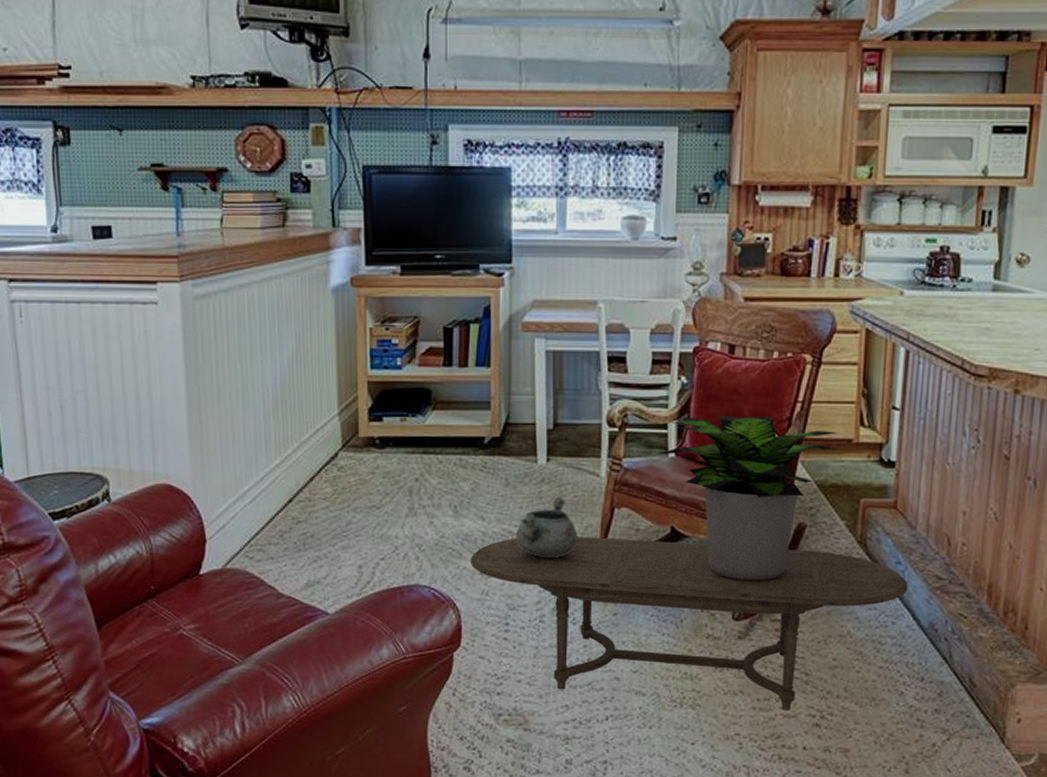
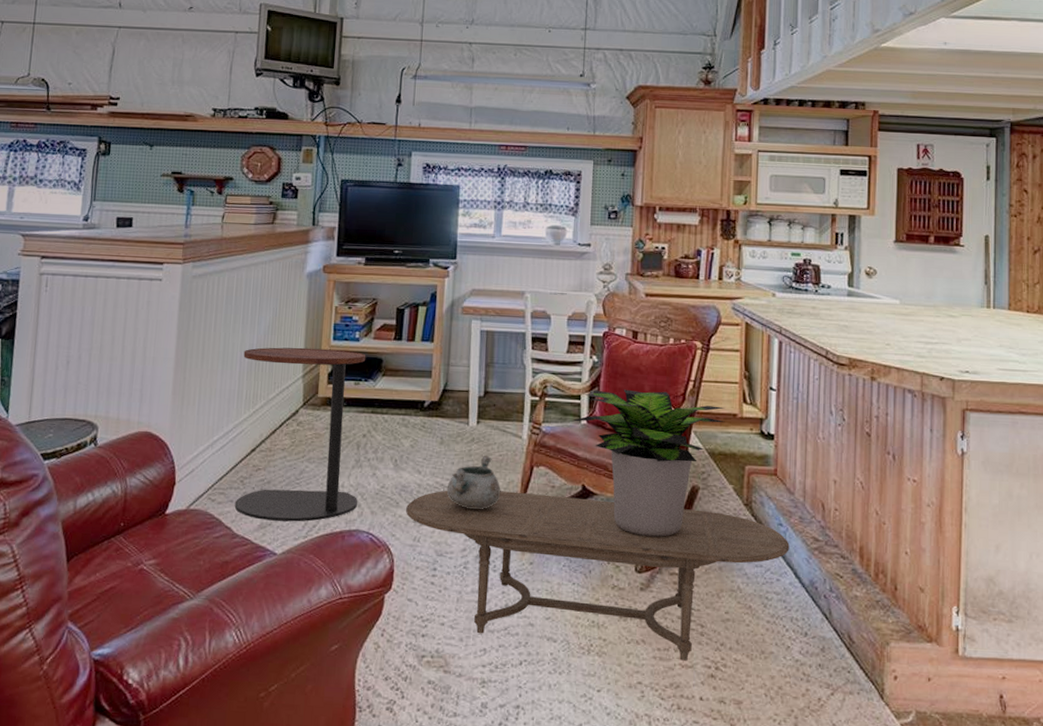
side table: none [266,379,414,579] -> present [234,347,366,522]

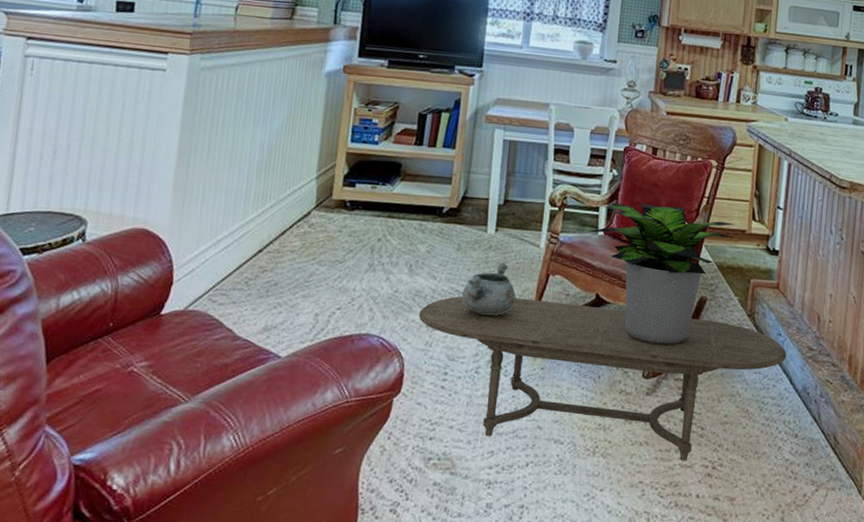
side table: present [234,347,366,522] -> none [237,146,385,325]

